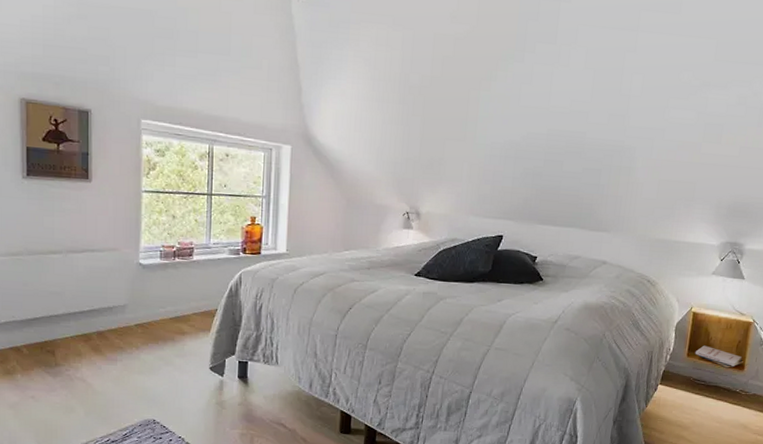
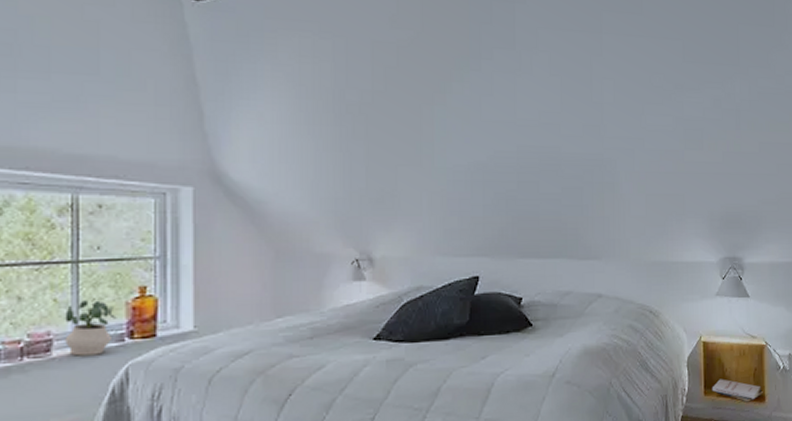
potted plant: none [201,223,236,263] -> present [65,300,117,356]

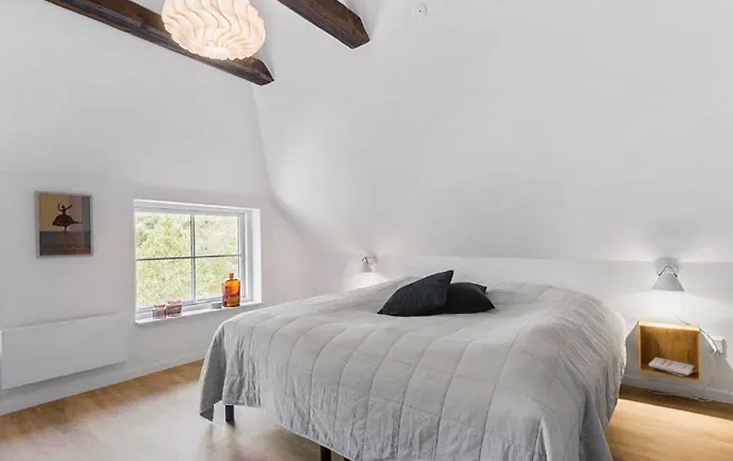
potted plant: present [65,300,117,356] -> none [188,282,217,316]

